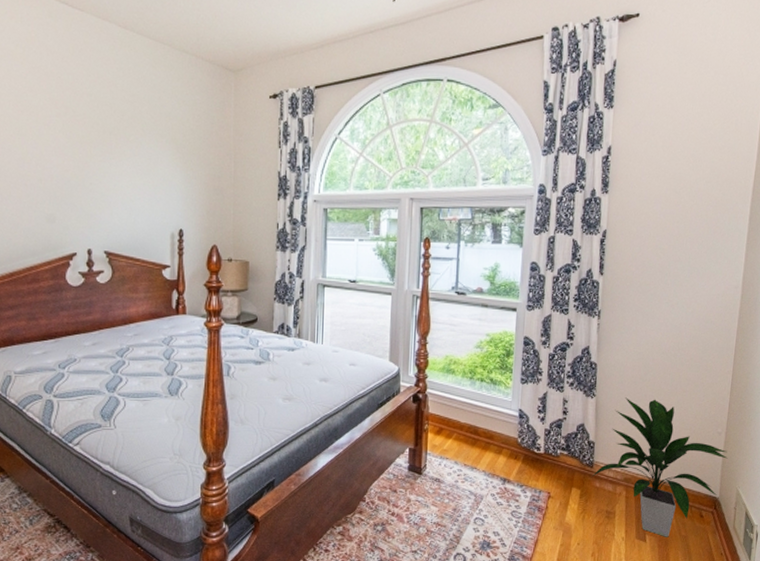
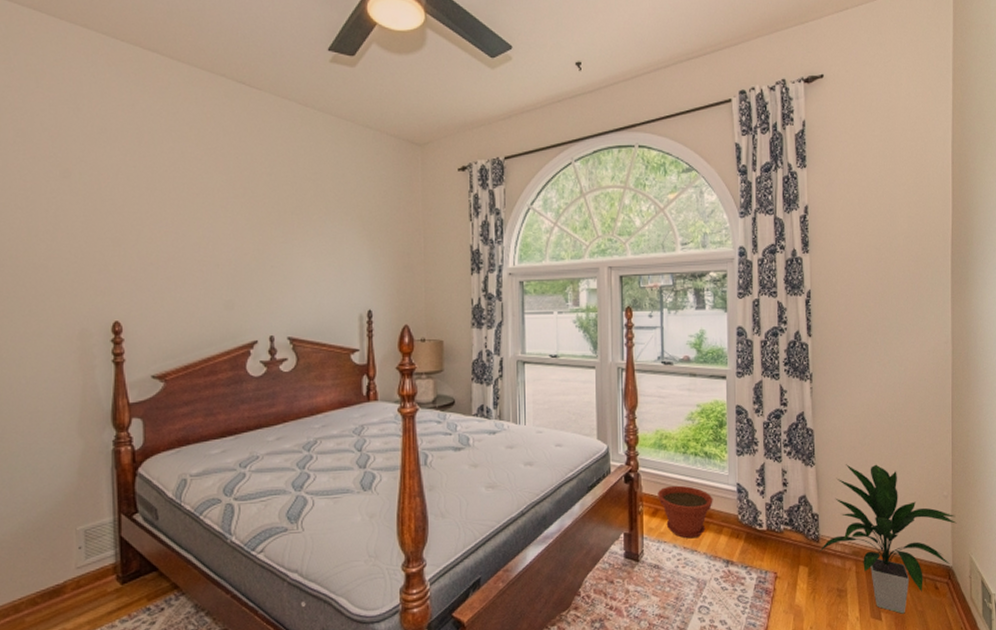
plant pot: none [443,407,495,457] -> present [658,485,713,539]

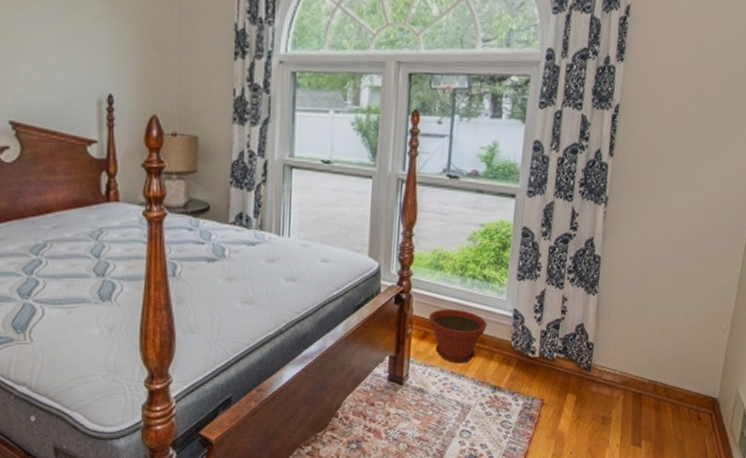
indoor plant: present [819,464,957,614] -> none [589,294,730,442]

